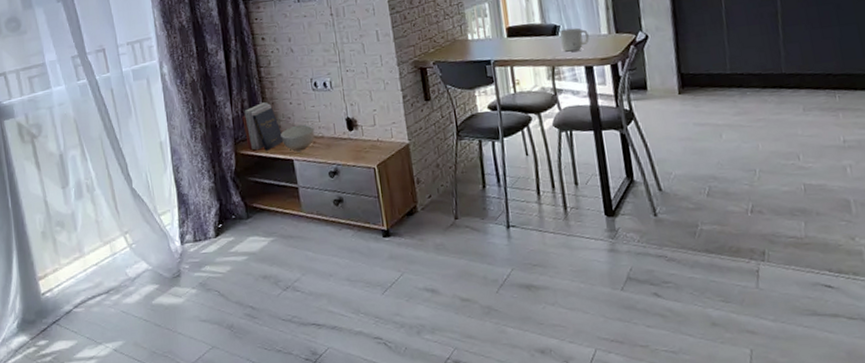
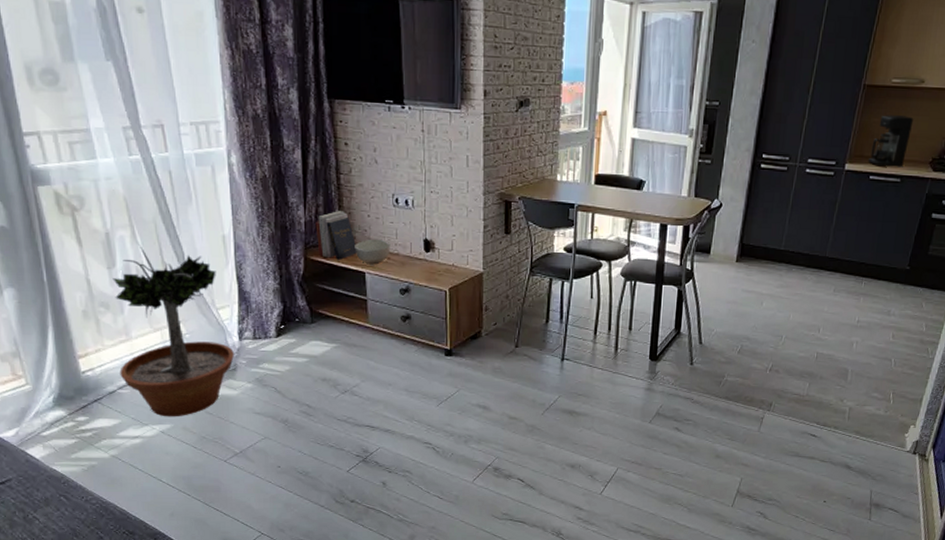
potted tree: none [66,160,178,334] -> present [112,243,234,417]
mug: present [560,28,589,52] -> none [643,185,670,208]

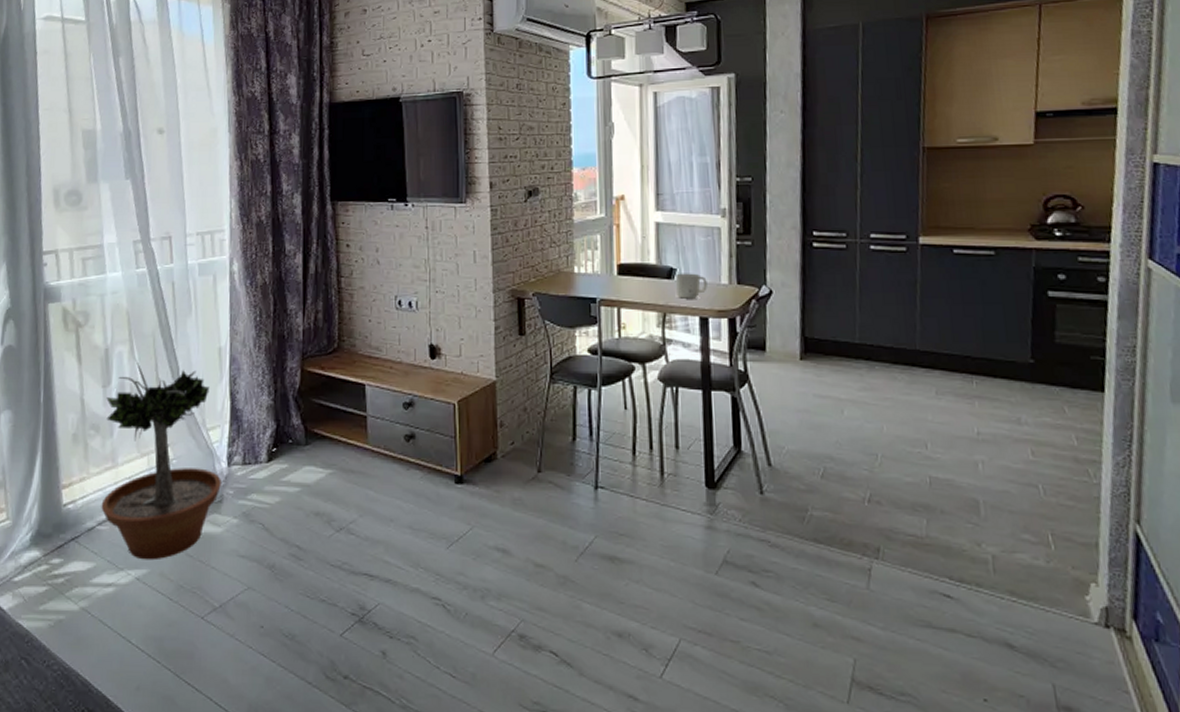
books: present [315,210,357,260] -> none [314,315,357,371]
bowl: present [355,239,391,265] -> none [354,346,393,376]
mug: none [643,185,670,208] -> present [676,273,707,299]
coffee maker: present [867,115,914,167] -> none [946,178,996,238]

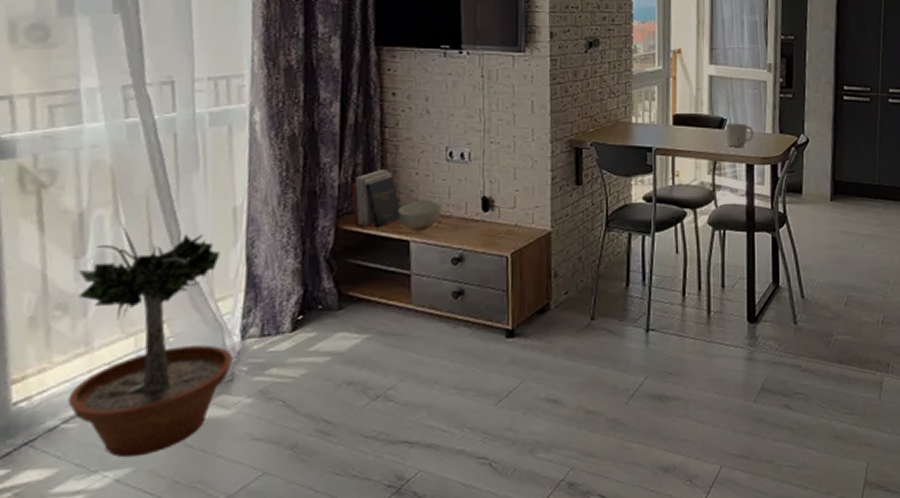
books: none [314,315,357,371] -> present [351,168,401,228]
bowl: none [354,346,393,376] -> present [398,200,442,231]

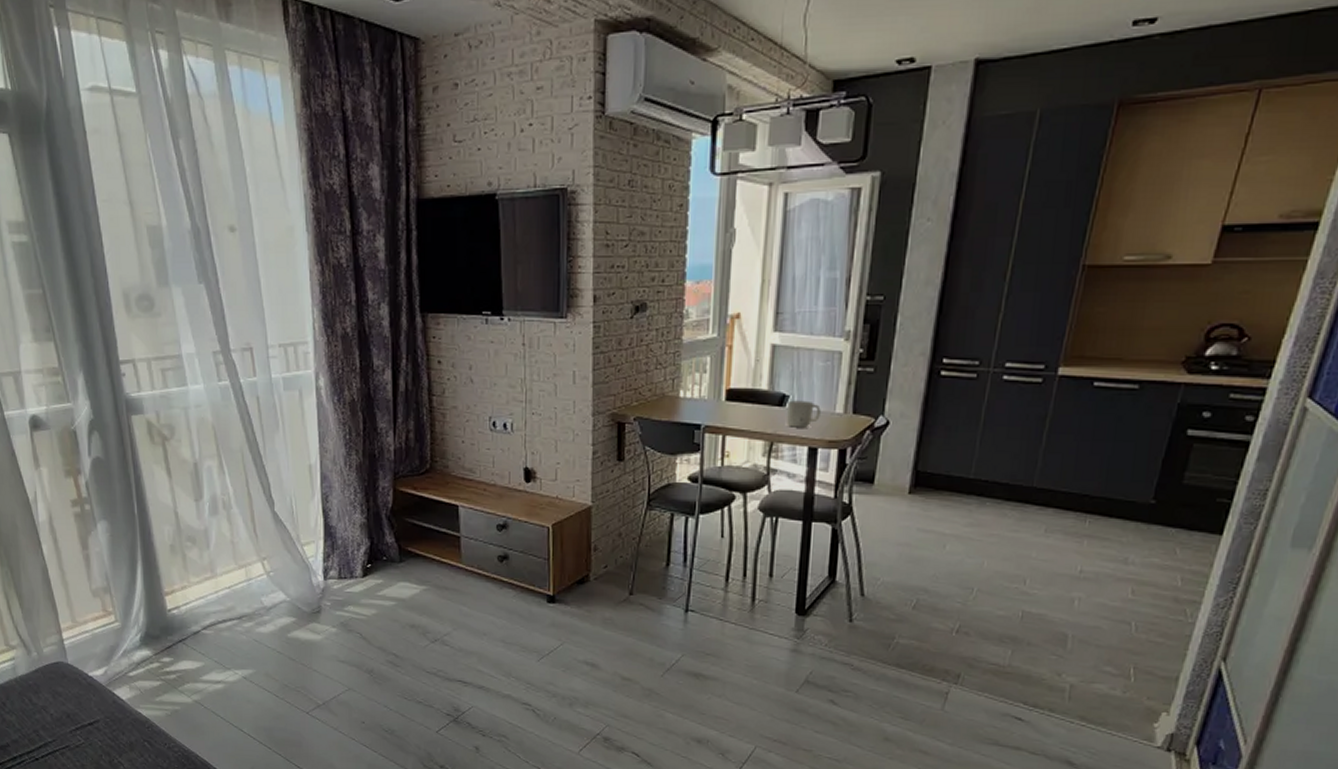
potted tree: present [67,223,233,458] -> none [200,474,318,662]
books: present [351,168,401,228] -> none [405,435,450,492]
bowl: present [398,200,442,231] -> none [447,467,487,497]

